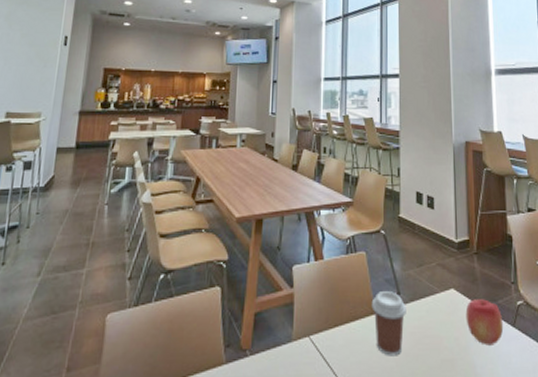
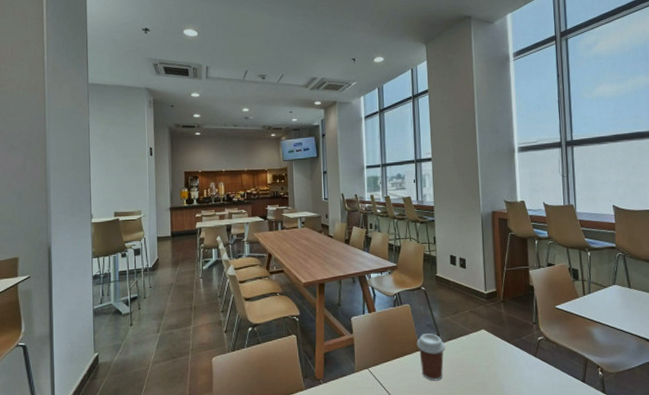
apple: present [465,299,504,346] -> none [494,336,527,371]

